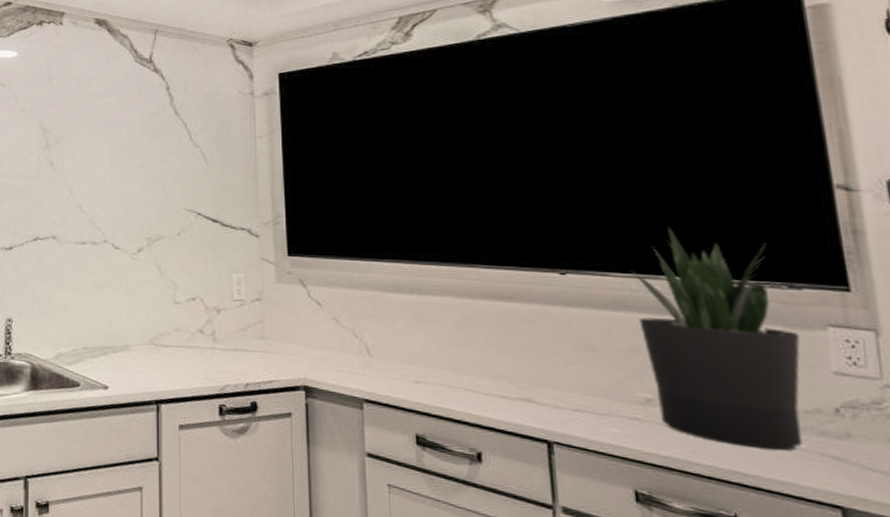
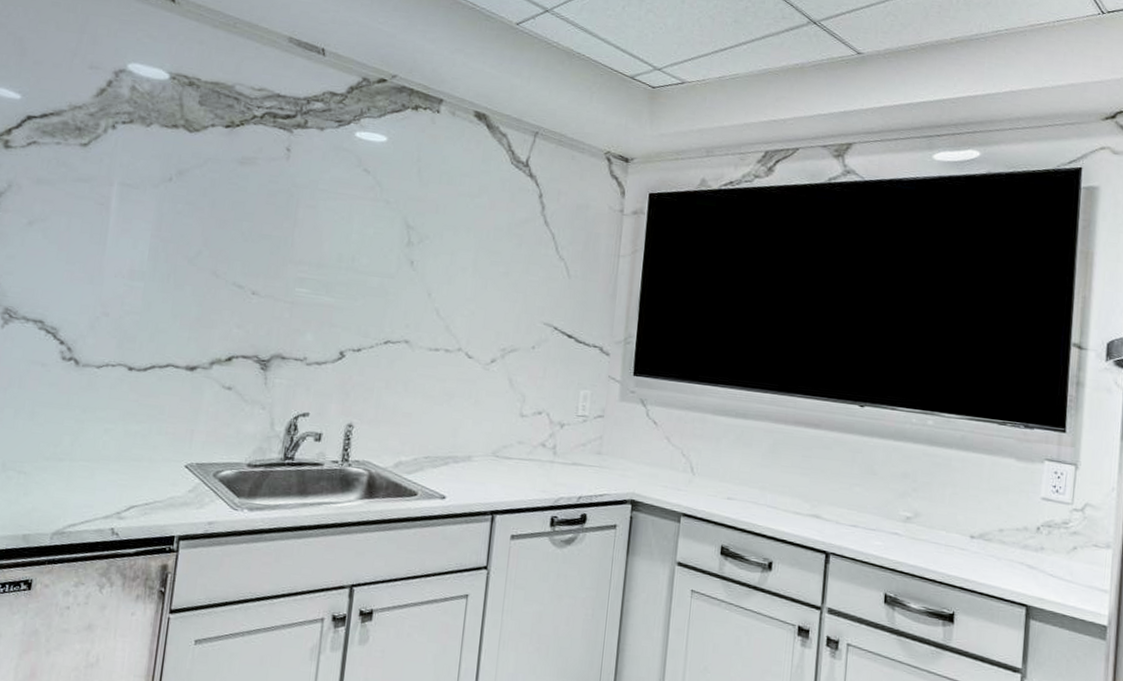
planter: present [632,227,803,450] -> none [912,370,1025,560]

